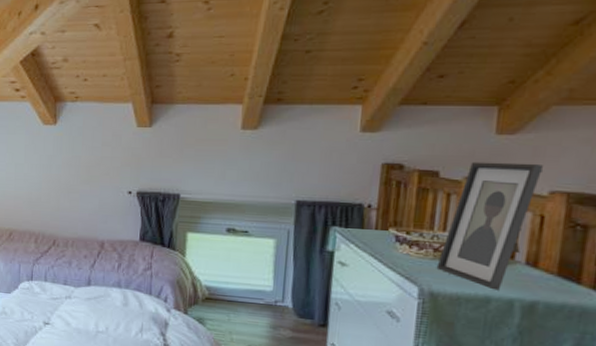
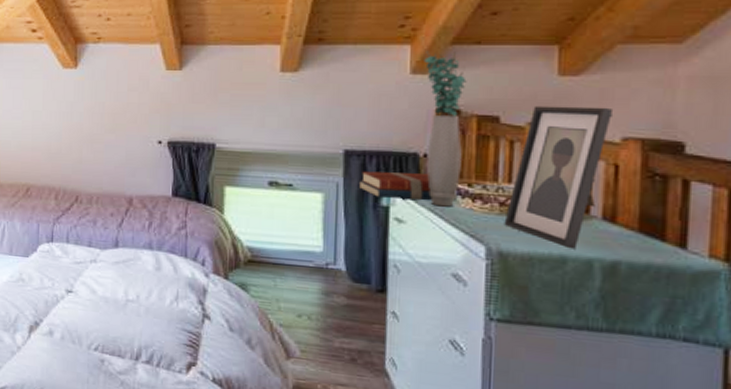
books: none [307,220,395,247] -> present [358,171,456,201]
vase: none [370,110,412,252] -> present [424,50,467,207]

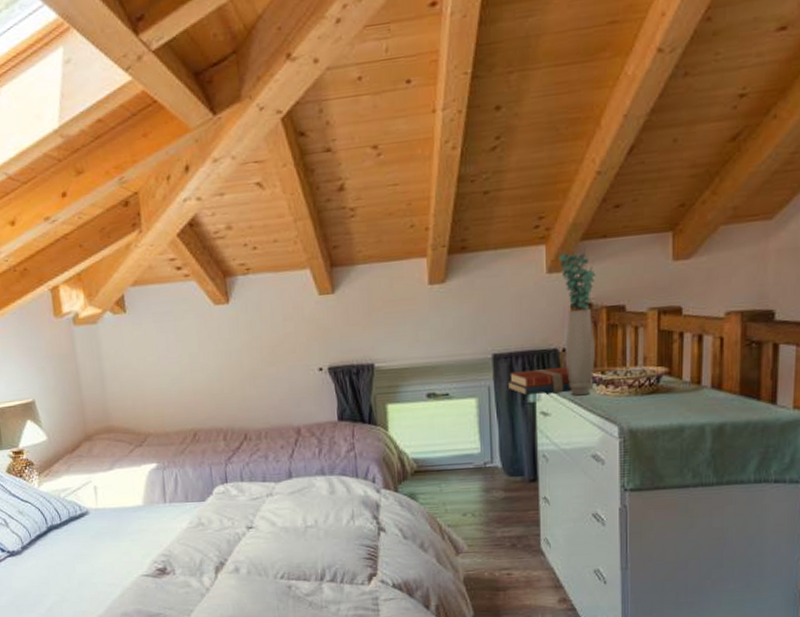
picture frame: present [504,105,614,249] -> none [632,285,719,418]

